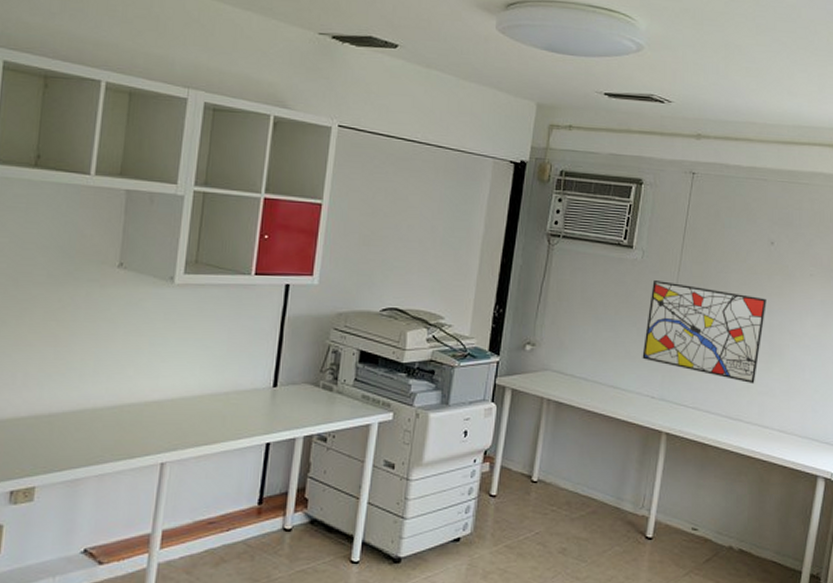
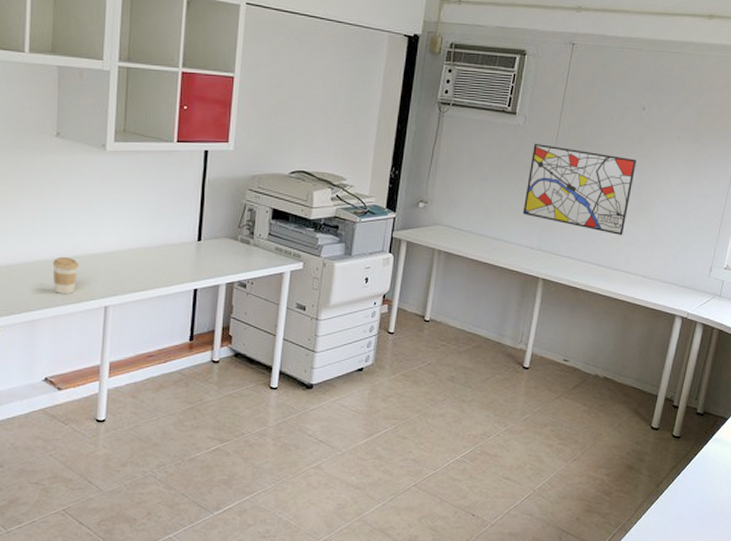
coffee cup: none [102,404,135,448] -> present [52,256,80,294]

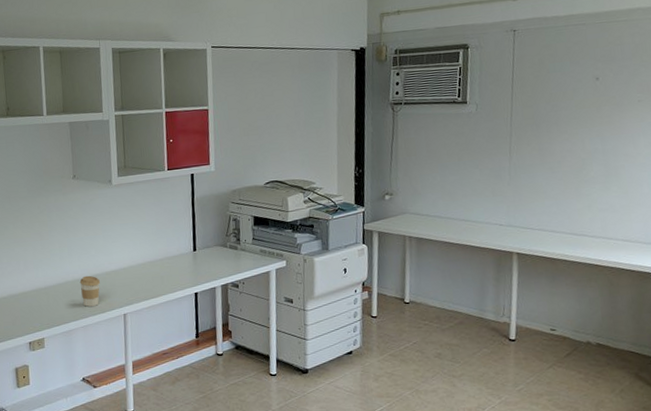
wall art: present [523,143,636,236] -> none [486,126,598,204]

